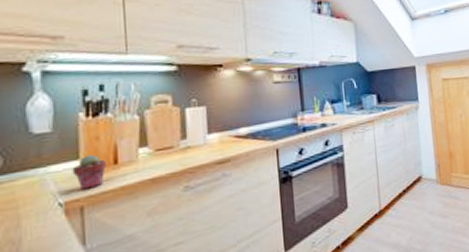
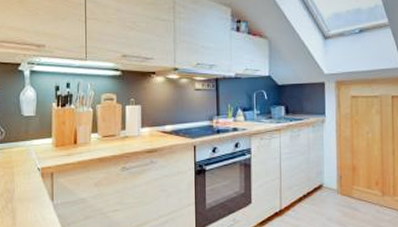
potted succulent: present [72,154,106,190] -> none [47,134,69,160]

